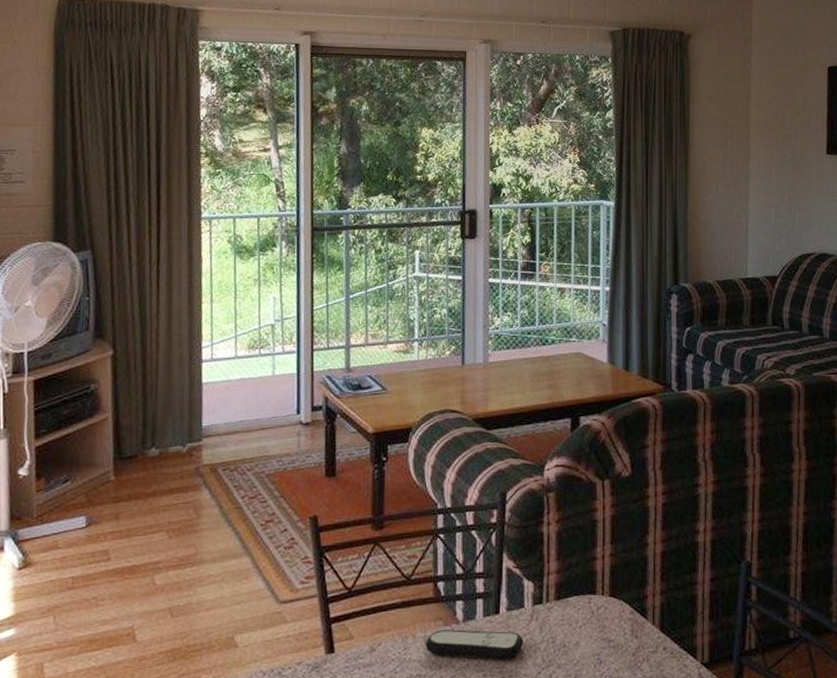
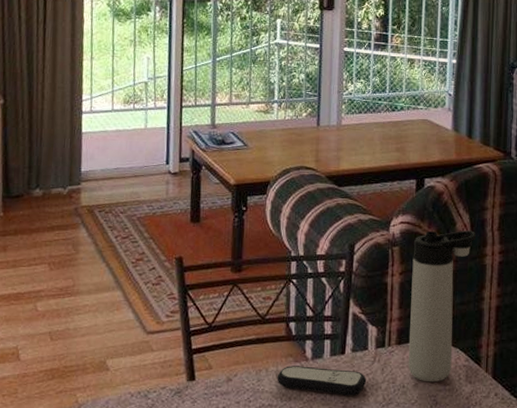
thermos bottle: none [568,471,638,640] -> present [408,230,476,382]

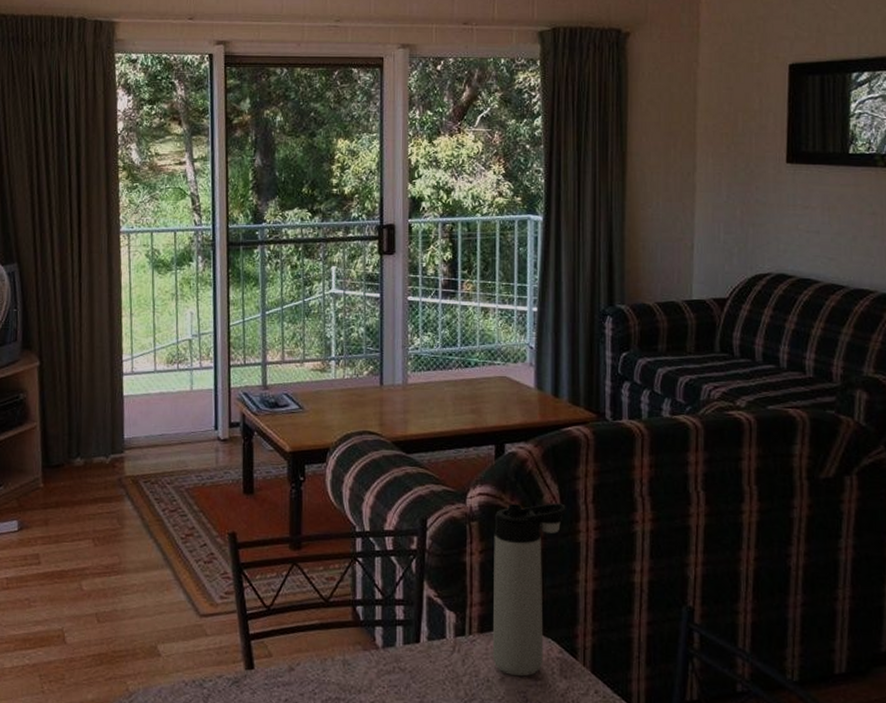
remote control: present [277,366,367,396] -> none [344,654,446,690]

